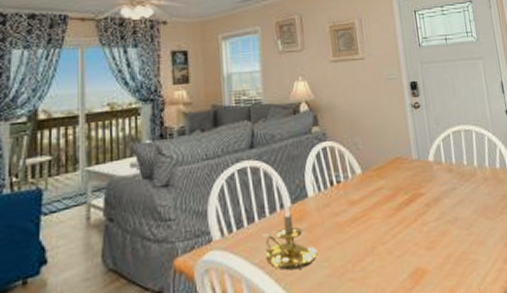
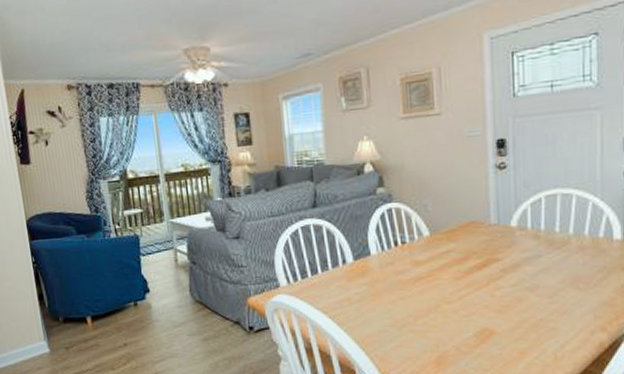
candle holder: present [262,200,318,270] -> none [325,256,379,317]

